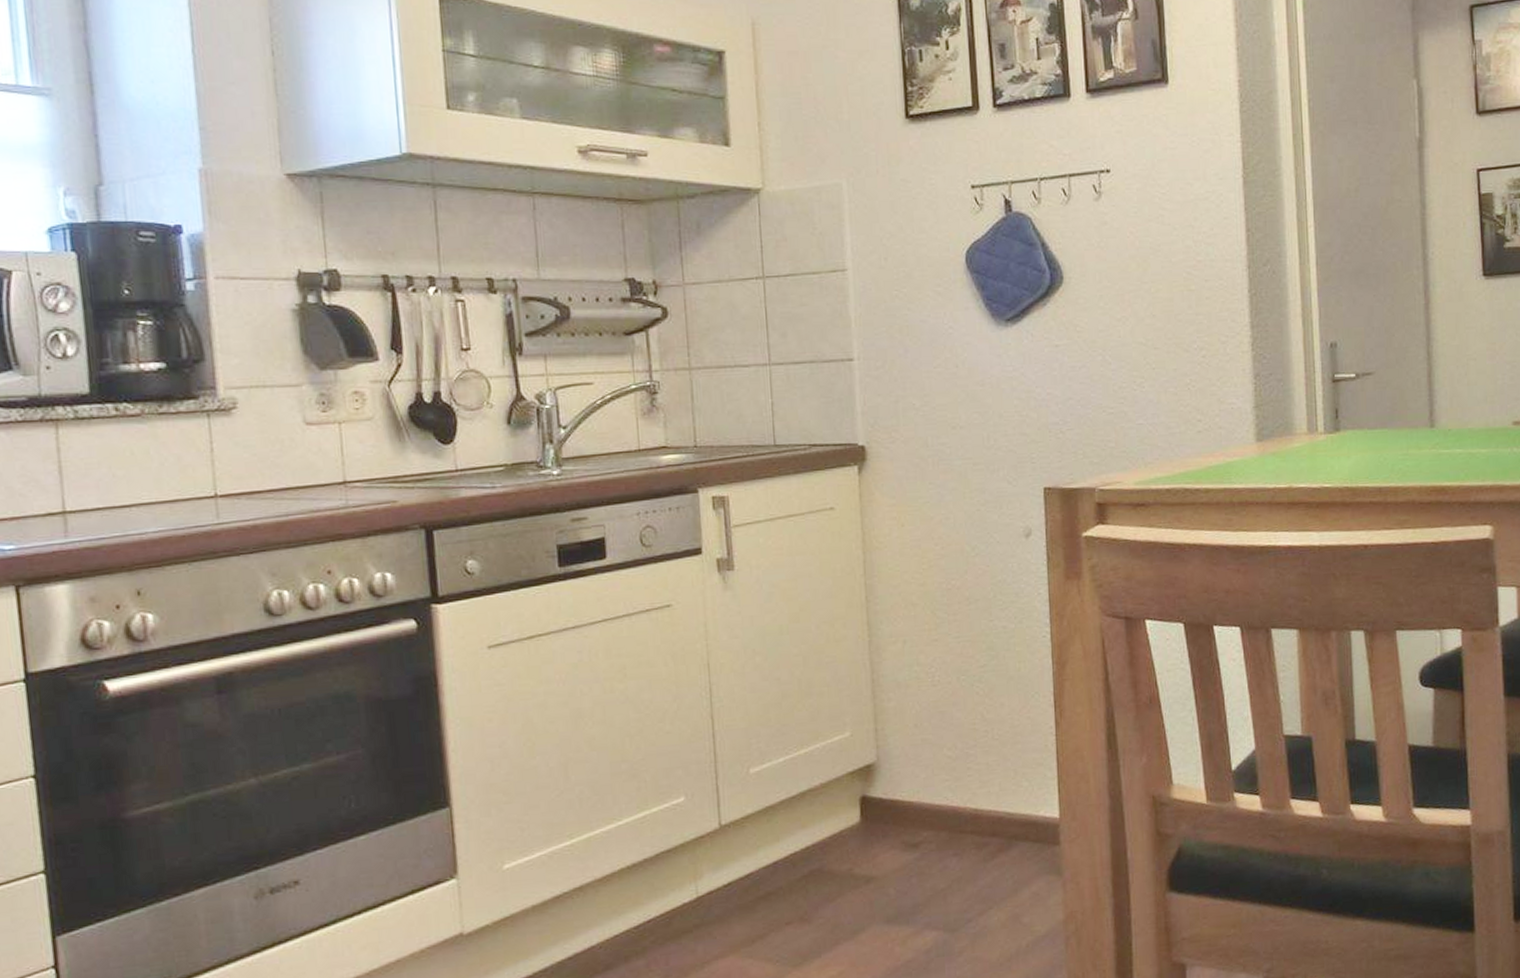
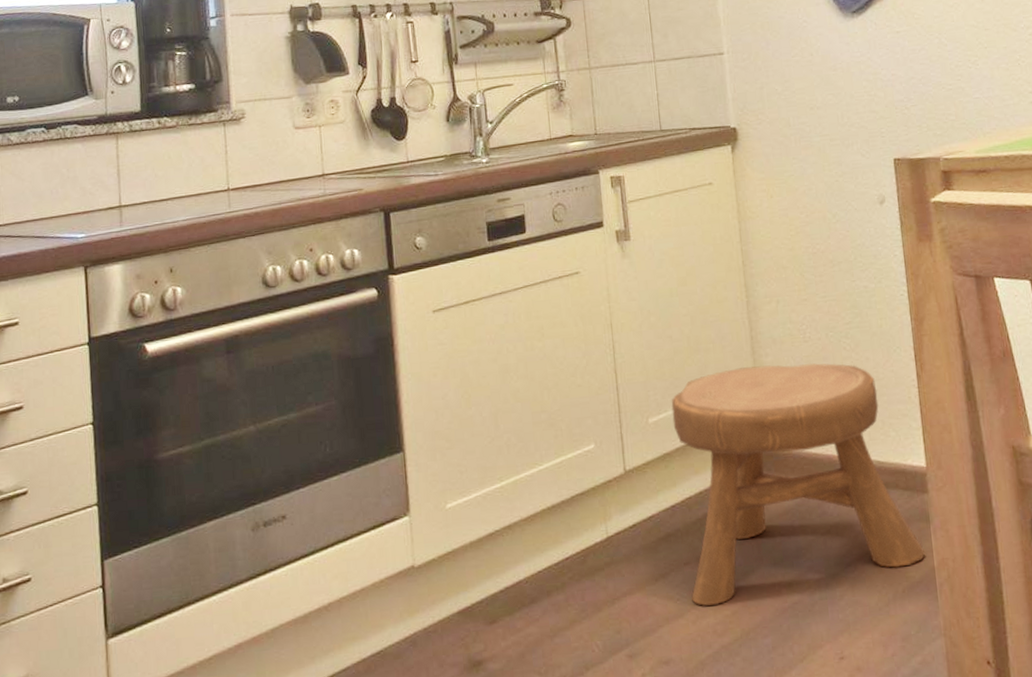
stool: none [776,709,1054,968] -> present [671,363,926,607]

